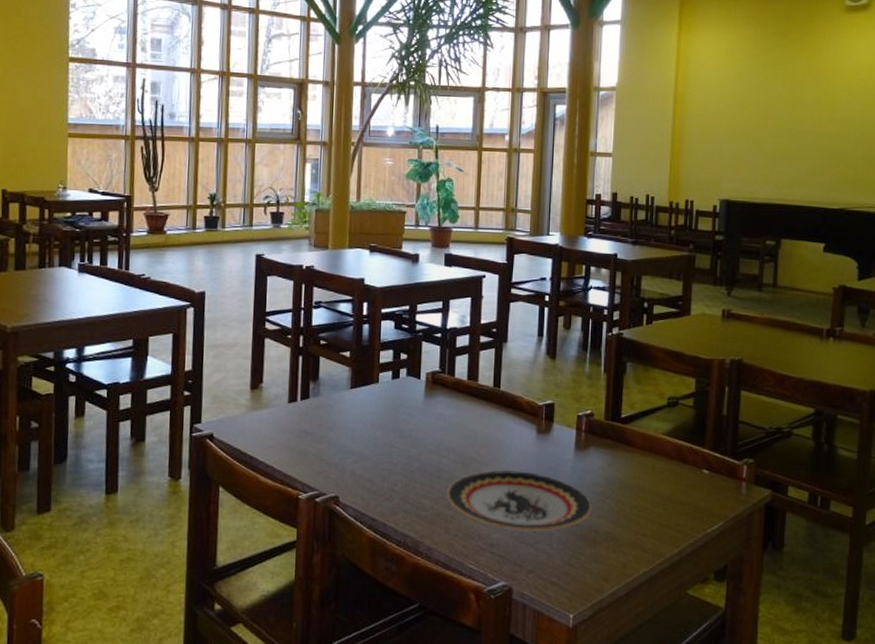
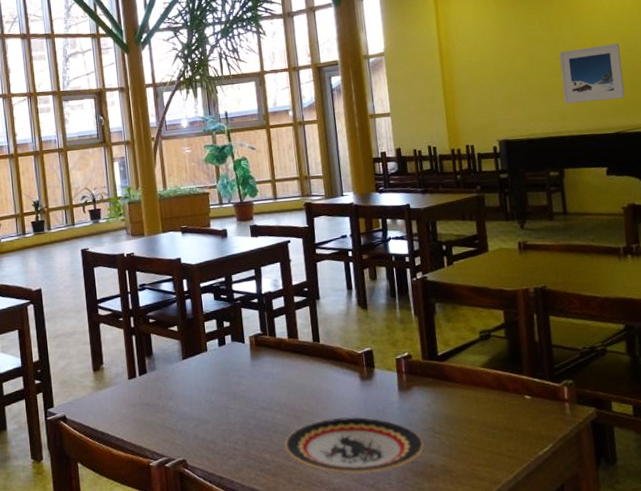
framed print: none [793,114,859,174] -> present [559,43,625,104]

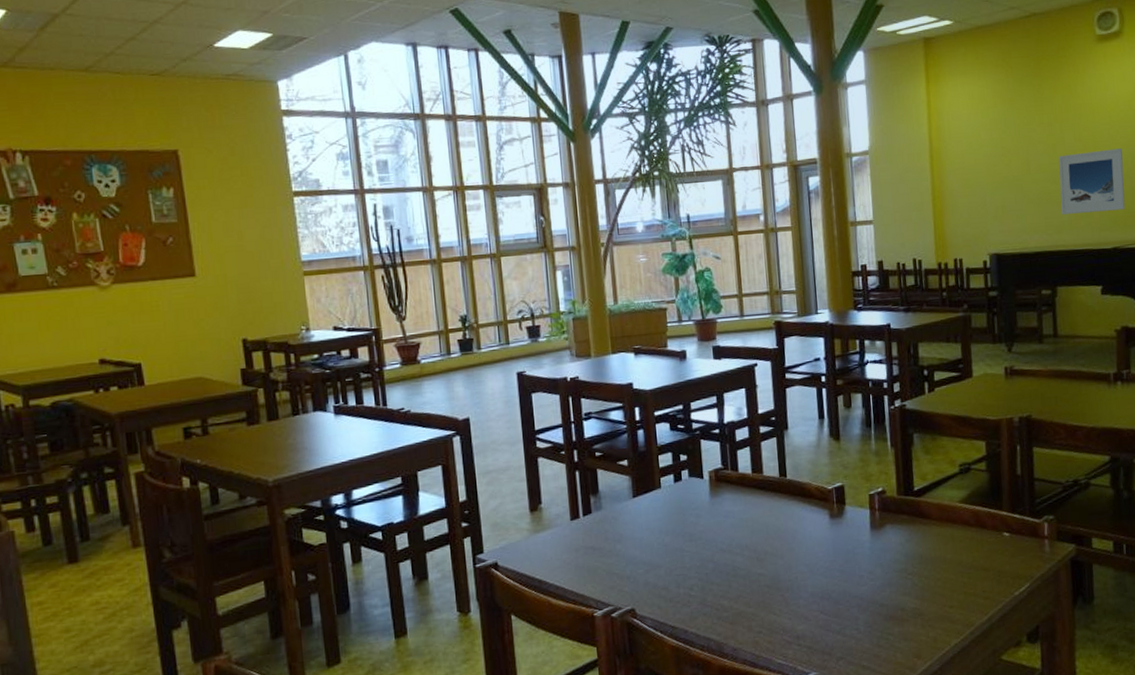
plate: present [284,417,424,475] -> none [744,558,895,620]

